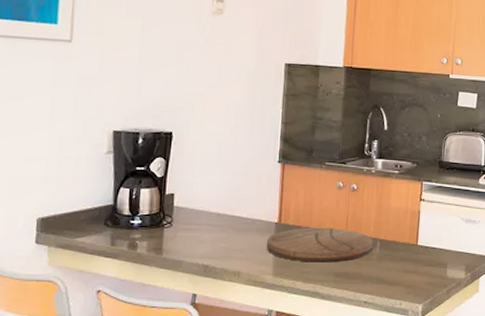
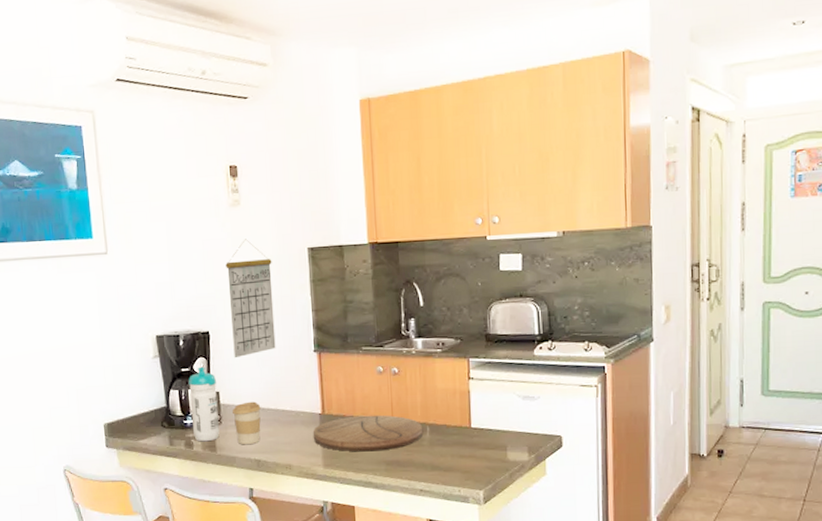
water bottle: none [139,167,173,244] -> present [189,366,220,442]
coffee cup: none [186,206,217,250] -> present [233,401,261,445]
calendar: none [195,47,248,162] -> present [226,239,276,359]

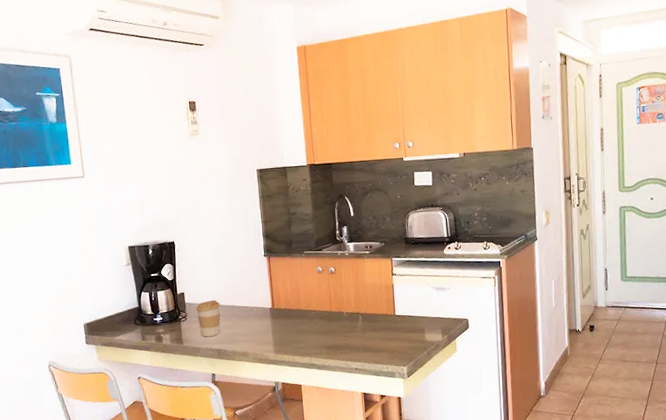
water bottle: present [189,366,220,442] -> none [158,271,185,336]
calendar: present [226,239,276,359] -> none [187,163,232,264]
cutting board: present [312,415,422,452] -> none [264,307,356,339]

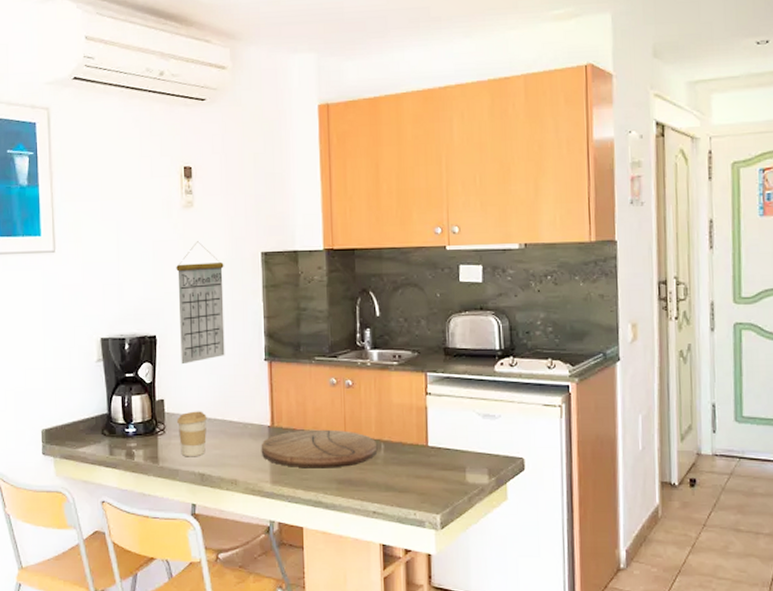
calendar: none [187,163,232,264] -> present [176,241,225,365]
cutting board: none [264,307,356,339] -> present [261,429,376,469]

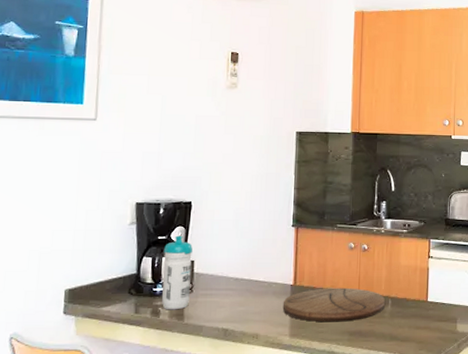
water bottle: none [133,372,162,452] -> present [161,235,193,310]
calendar: present [176,241,225,365] -> none [214,118,262,229]
coffee cup: present [177,411,207,457] -> none [205,271,235,314]

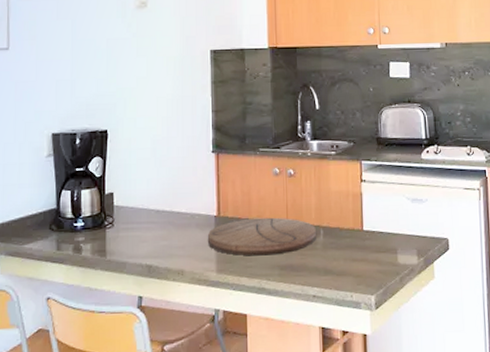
water bottle: present [161,235,193,310] -> none [82,166,111,246]

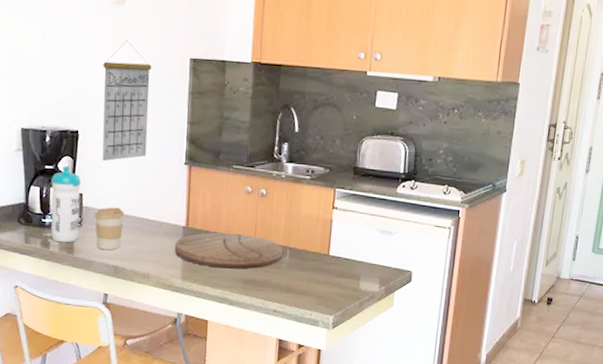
water bottle: none [82,166,111,246] -> present [50,166,81,243]
coffee cup: none [126,203,156,250] -> present [95,207,125,251]
calendar: none [129,39,175,158] -> present [102,40,152,162]

